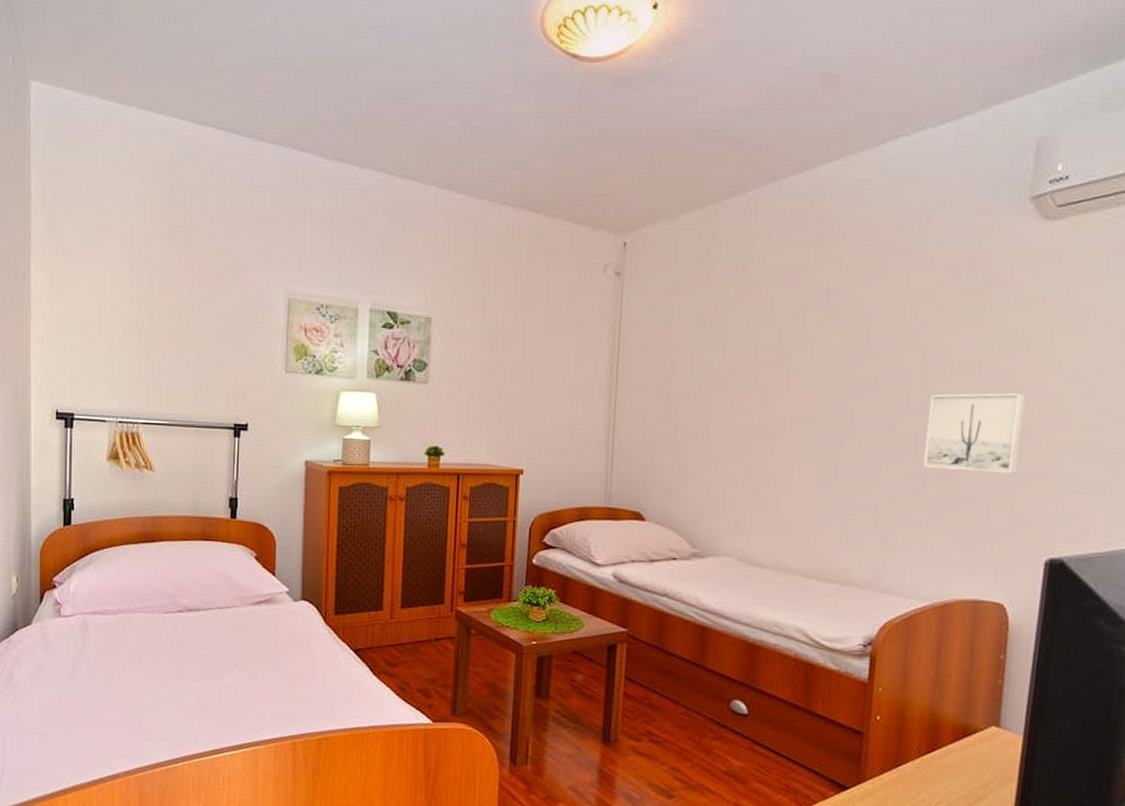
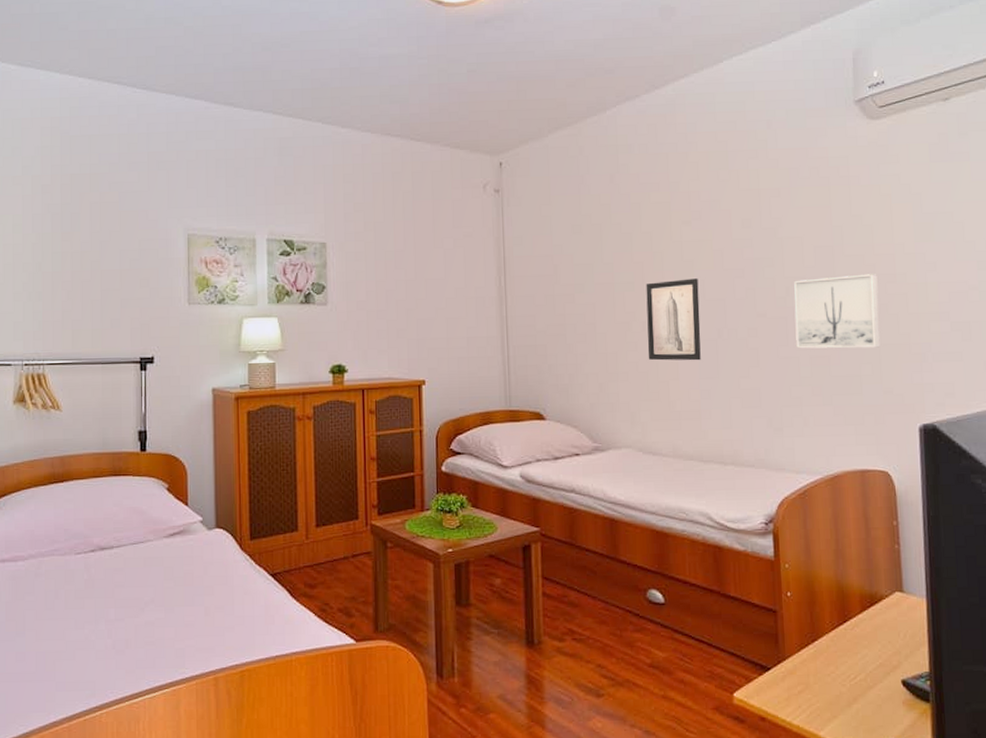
wall art: none [761,384,826,472] -> present [646,278,701,361]

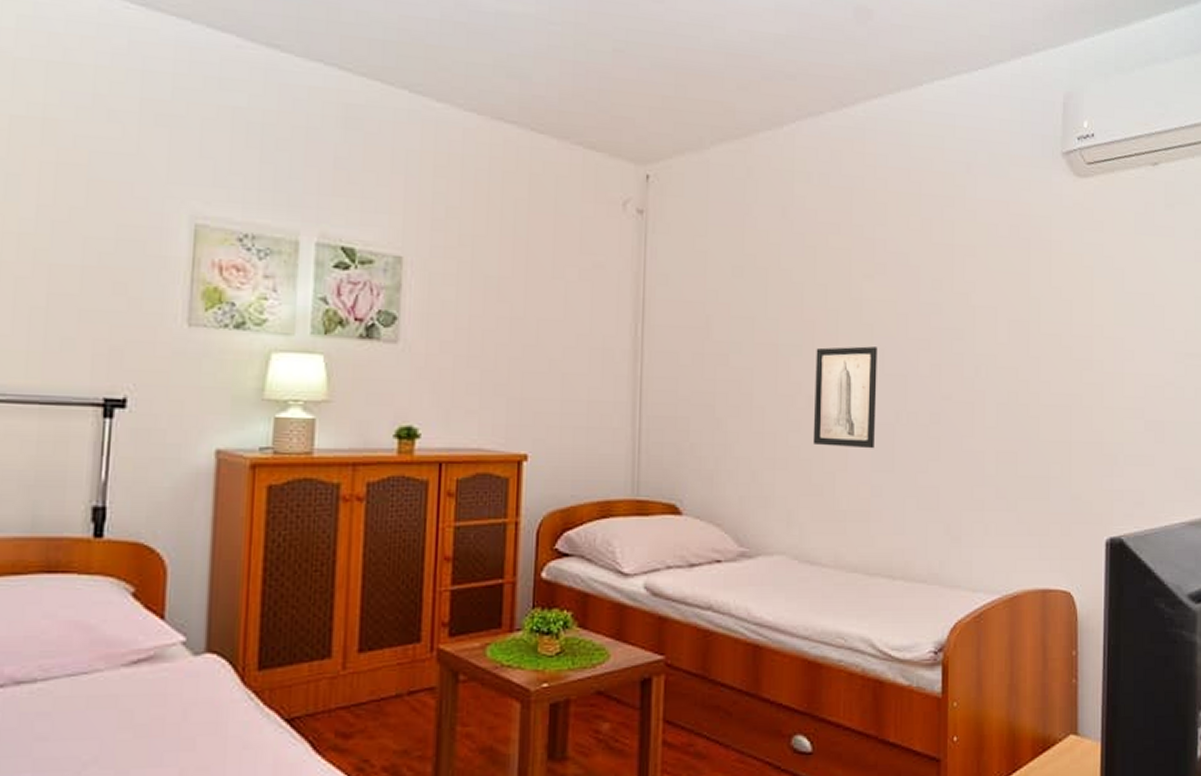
wall art: present [794,274,880,349] -> none [982,357,1073,445]

